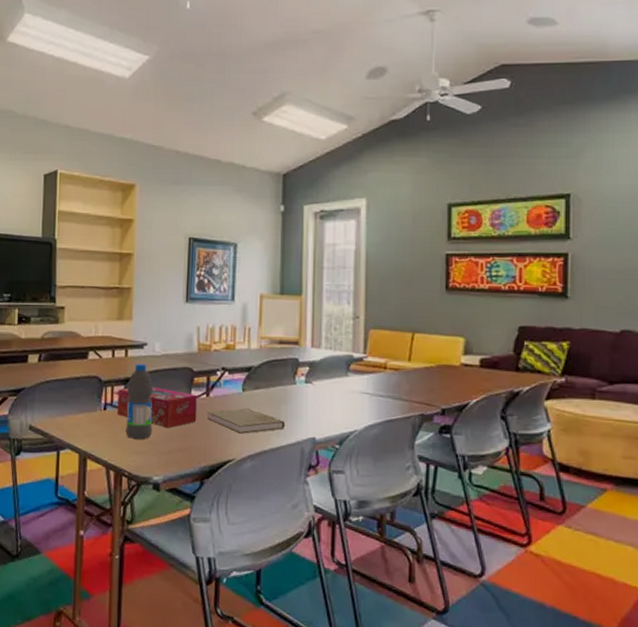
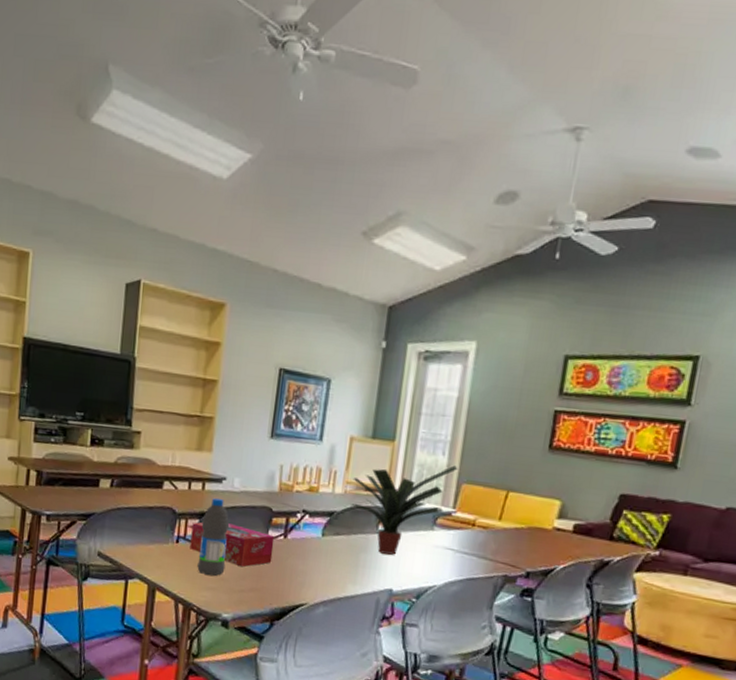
book: present [207,407,286,434] -> none [283,553,363,579]
potted plant: none [266,313,364,404] -> present [351,465,458,555]

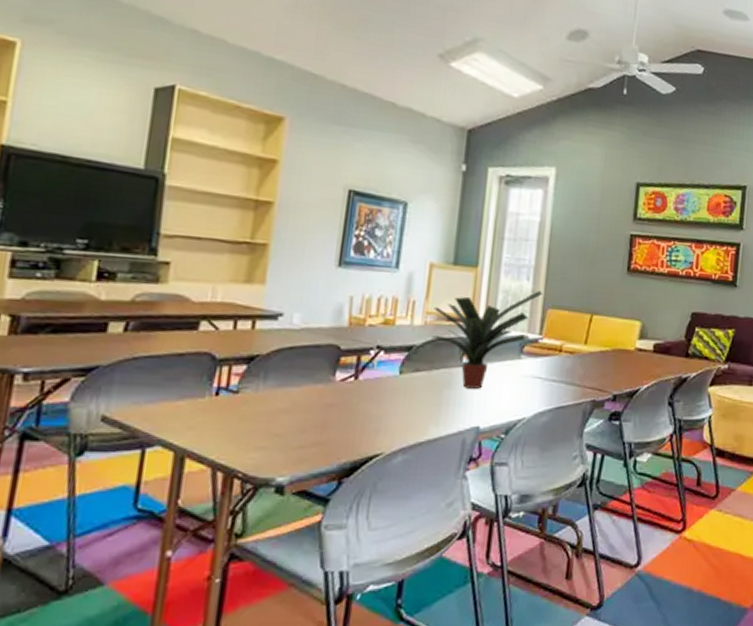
tissue box: present [190,522,275,567] -> none [234,367,343,418]
water bottle: present [197,498,229,576] -> none [243,339,286,433]

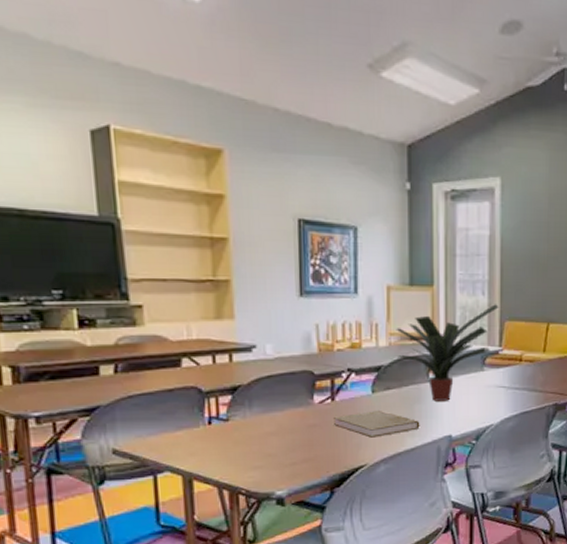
book: none [353,393,447,424] -> present [334,410,420,438]

